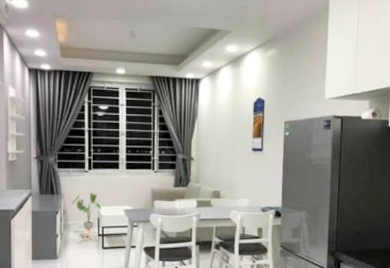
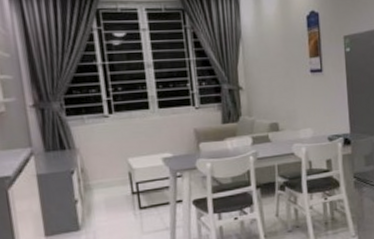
house plant: present [71,192,102,240] -> none [90,141,133,202]

